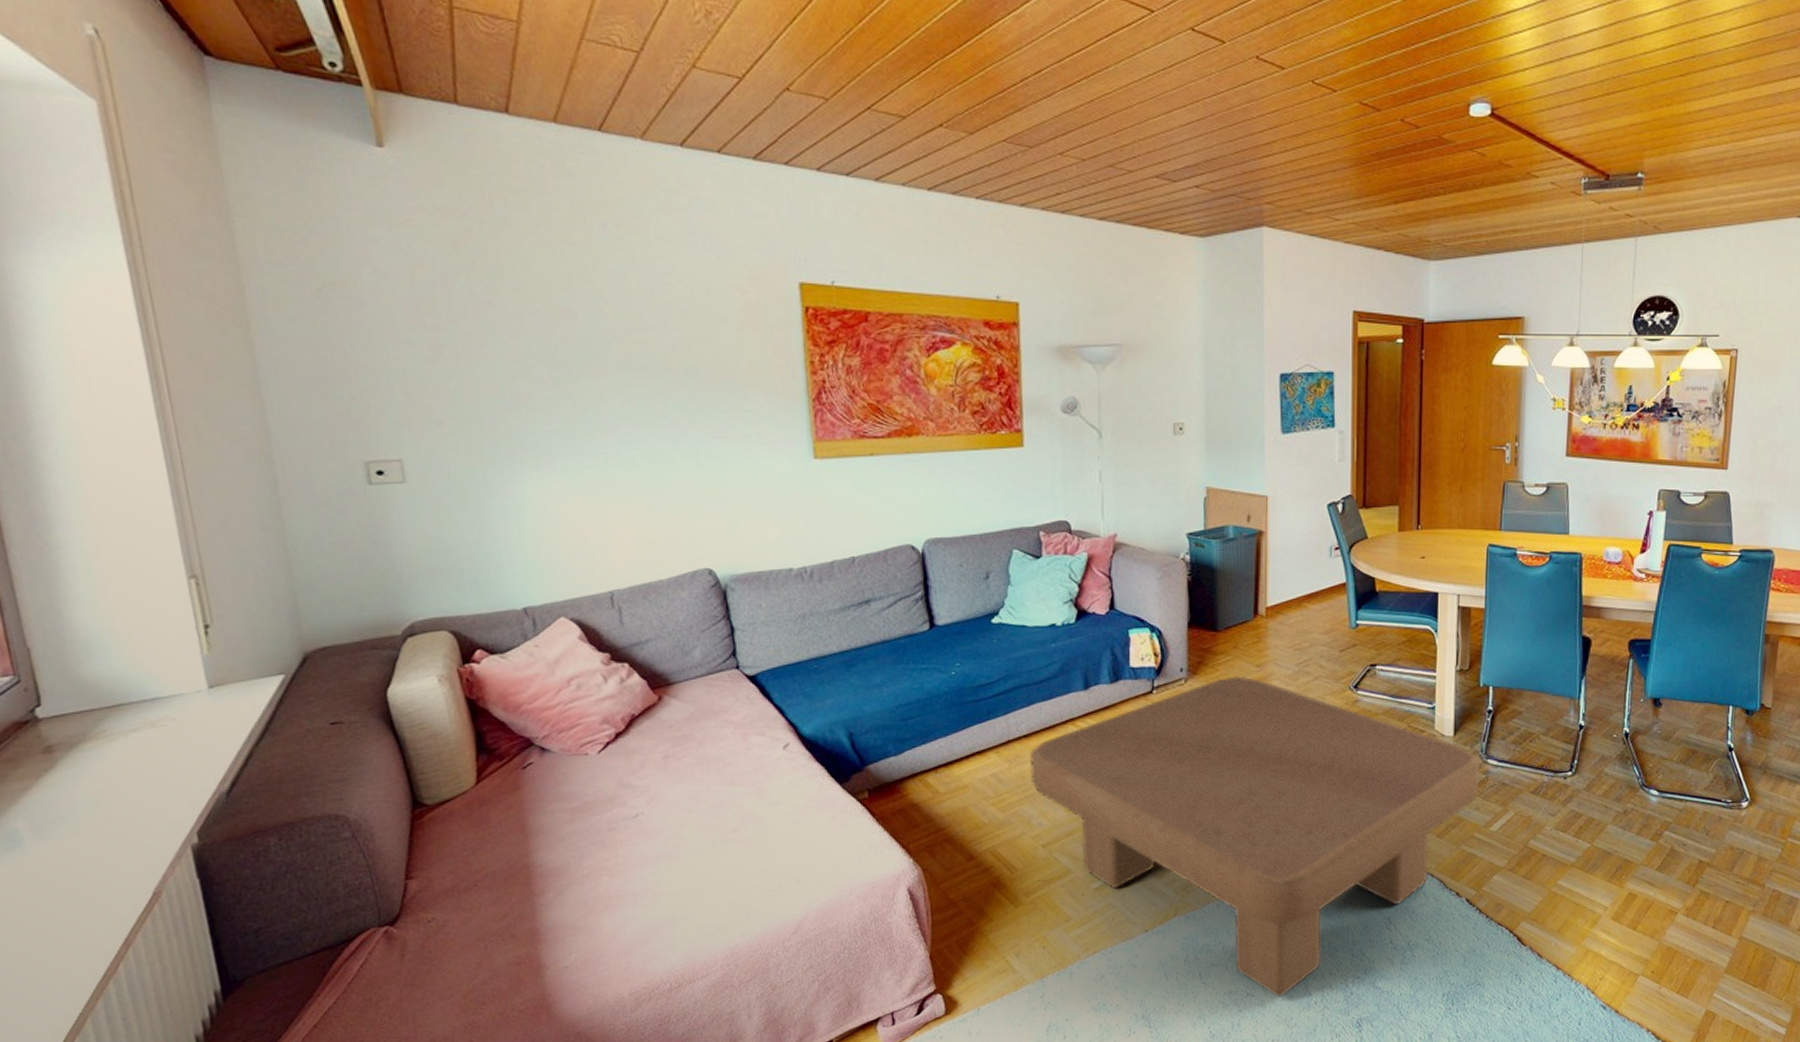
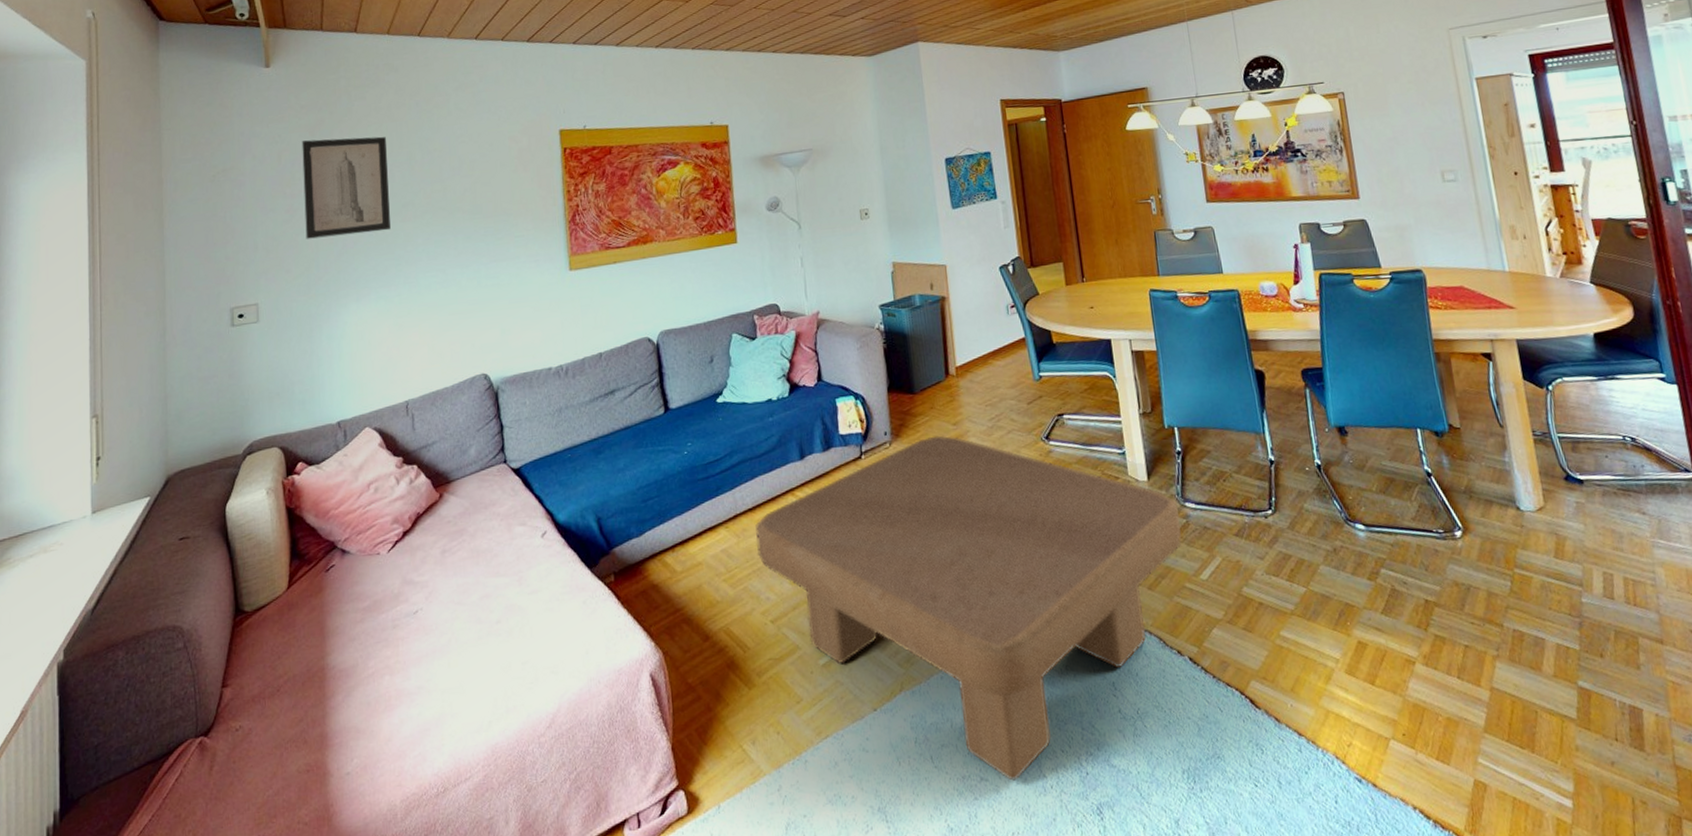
wall art: none [441,256,576,386] -> present [302,136,391,239]

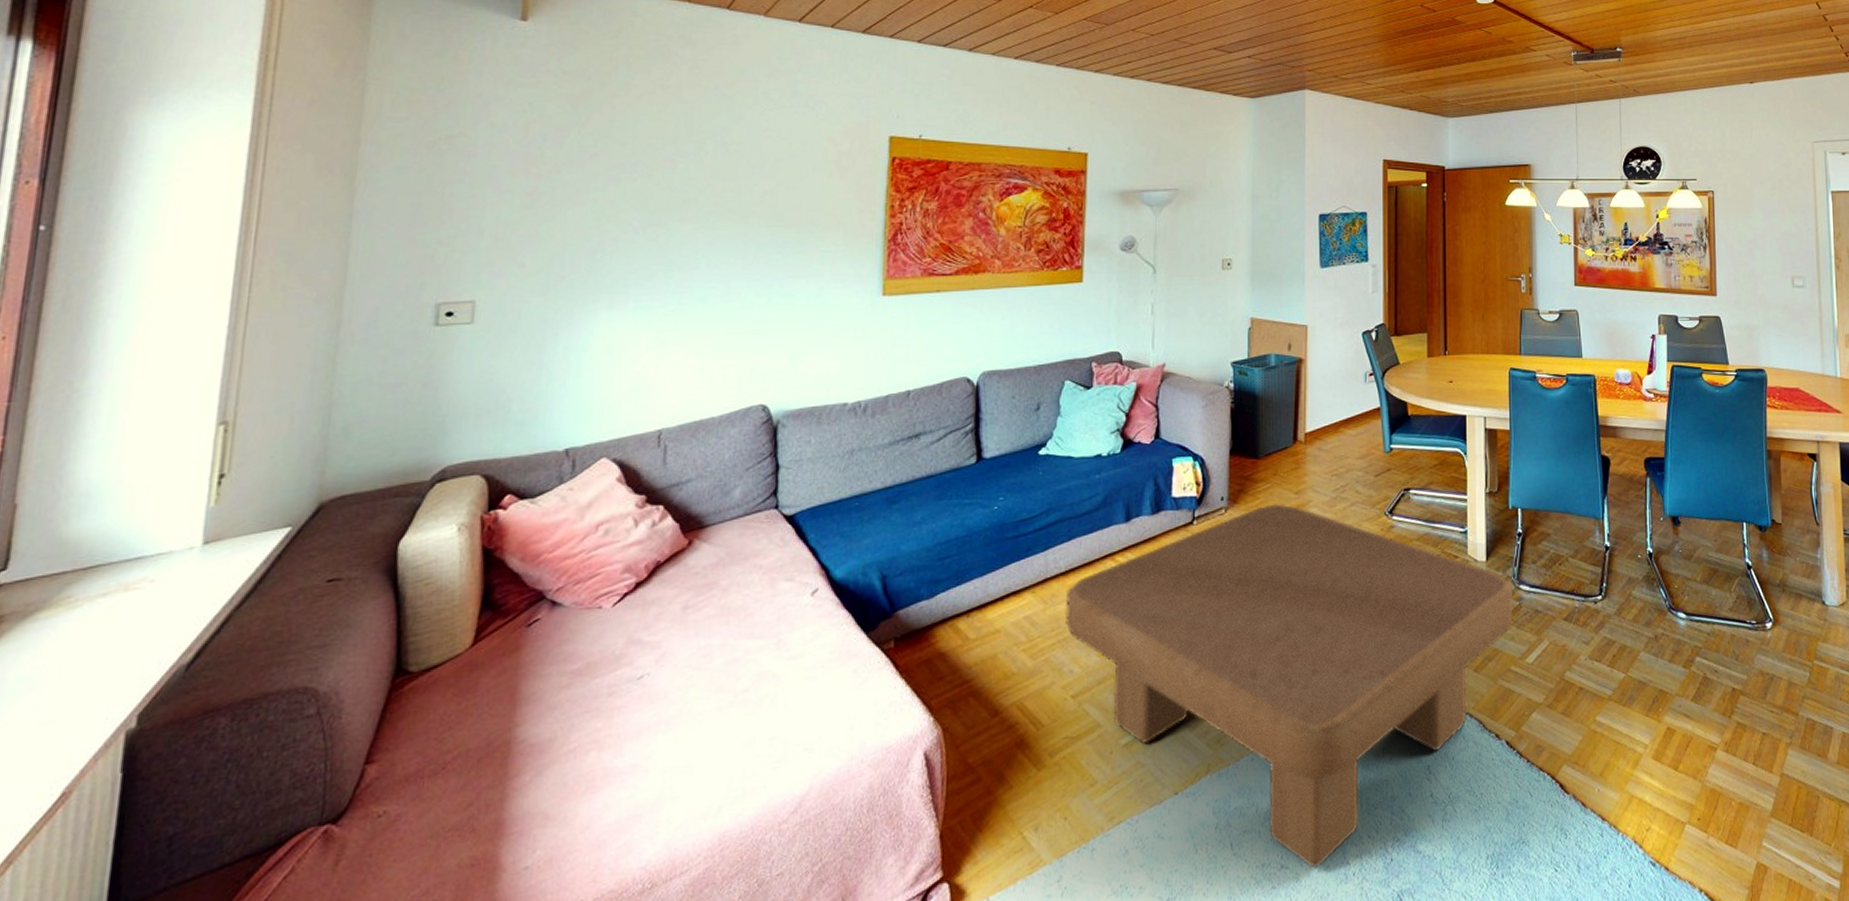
wall art: present [302,136,391,239] -> none [550,113,672,230]

